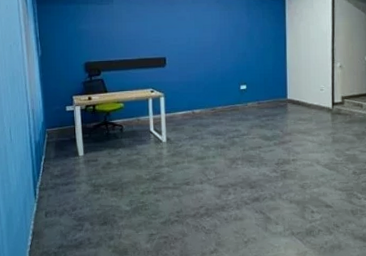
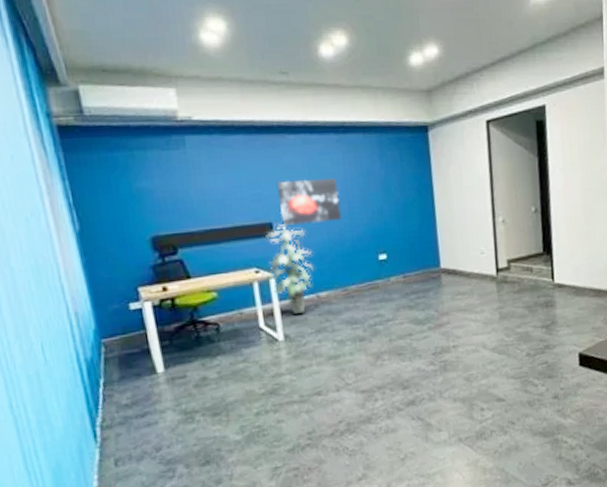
indoor plant: none [160,59,192,125] -> present [265,224,313,315]
wall art: none [171,28,216,60] -> present [276,178,343,226]

